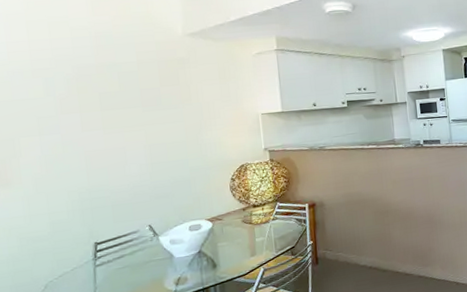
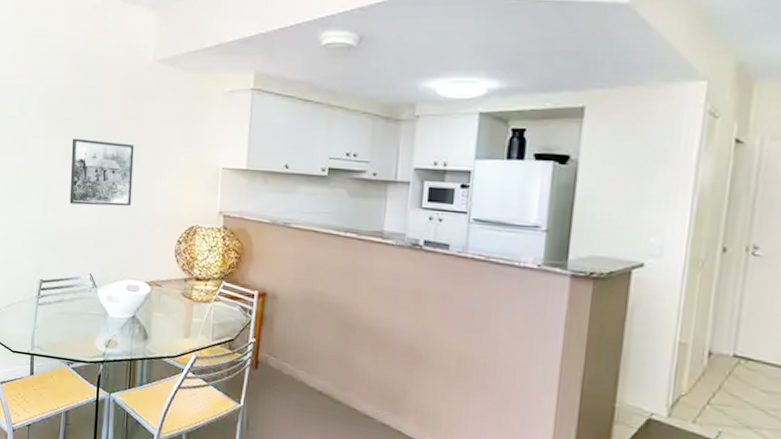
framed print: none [110,106,182,168] -> present [69,138,134,207]

